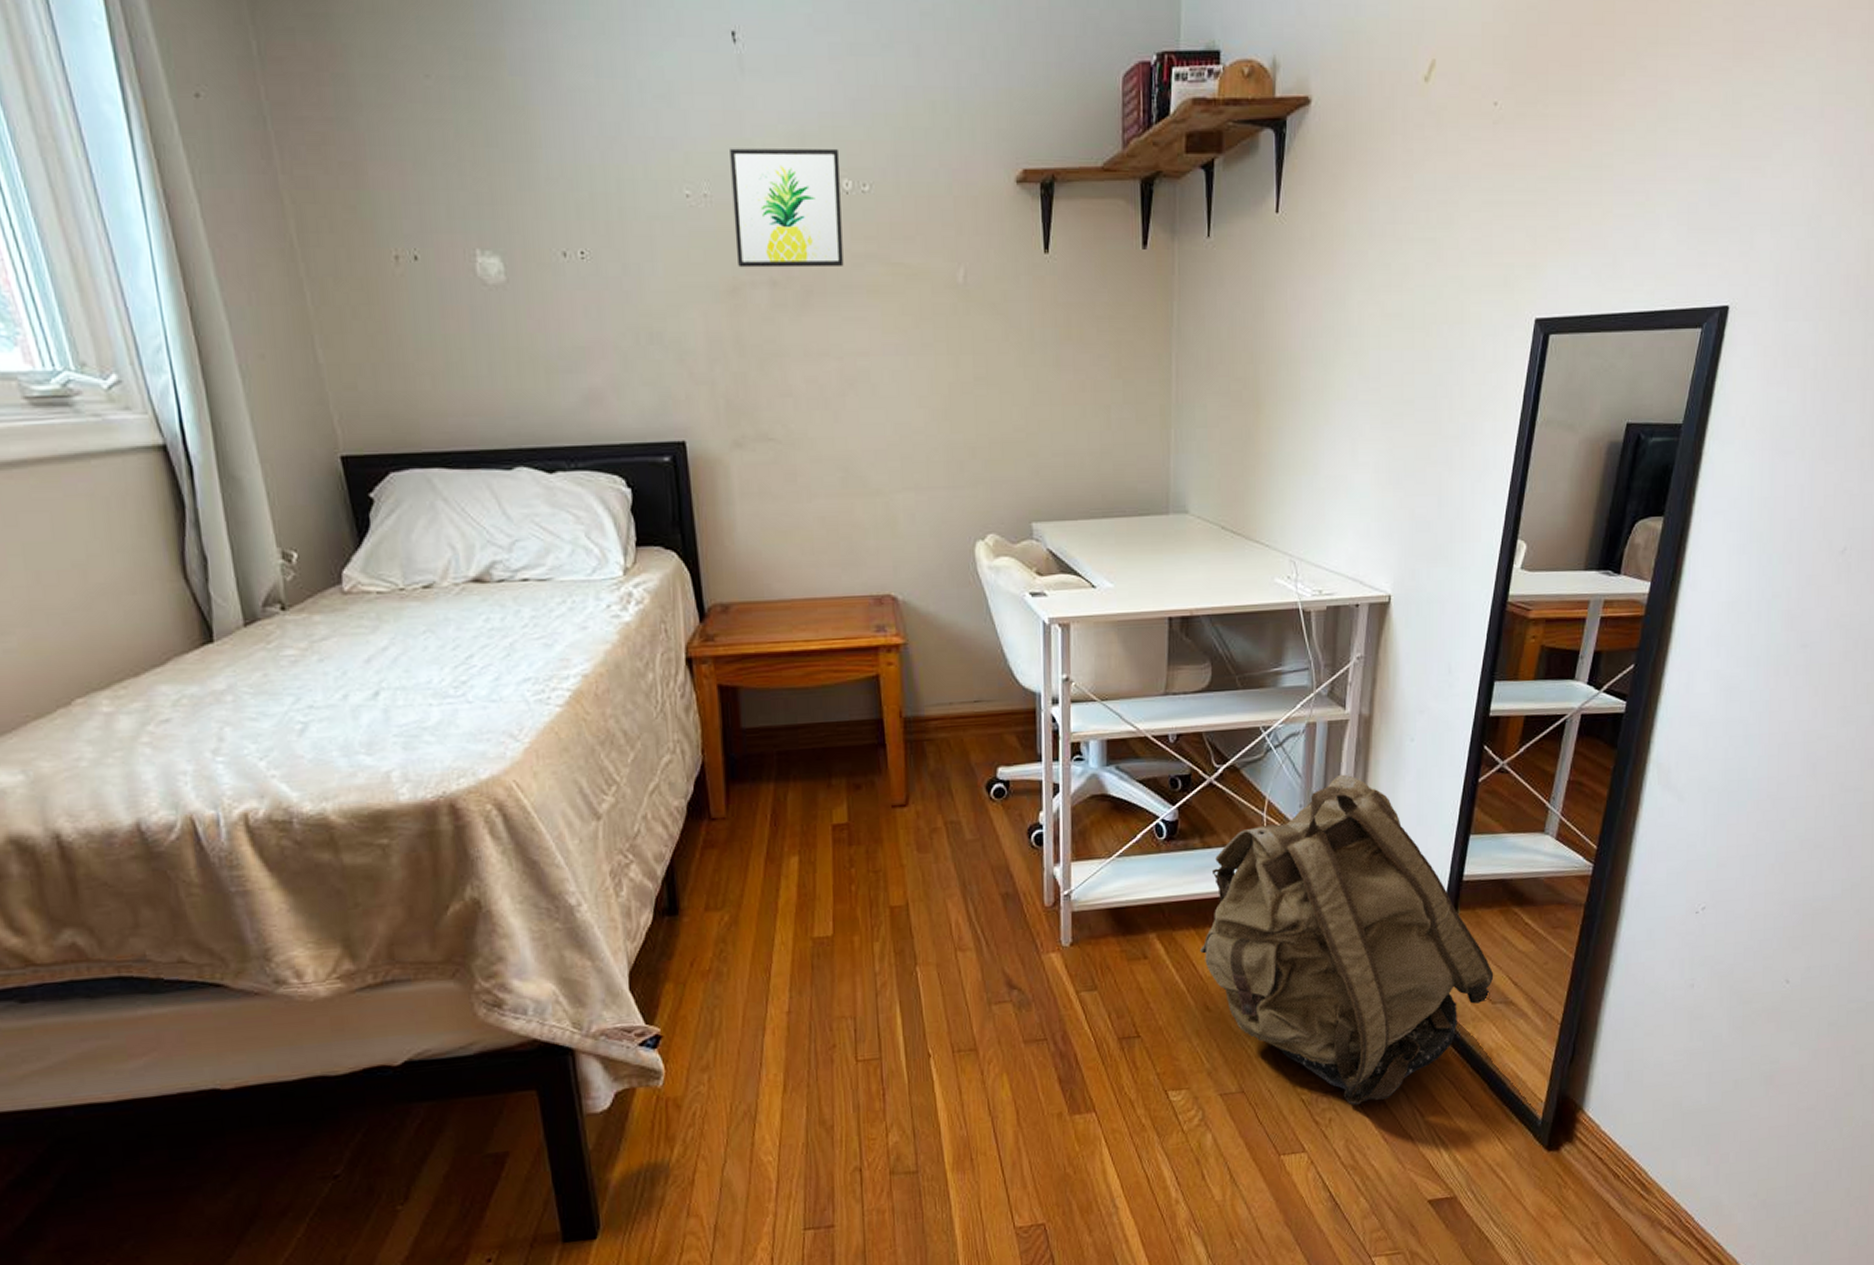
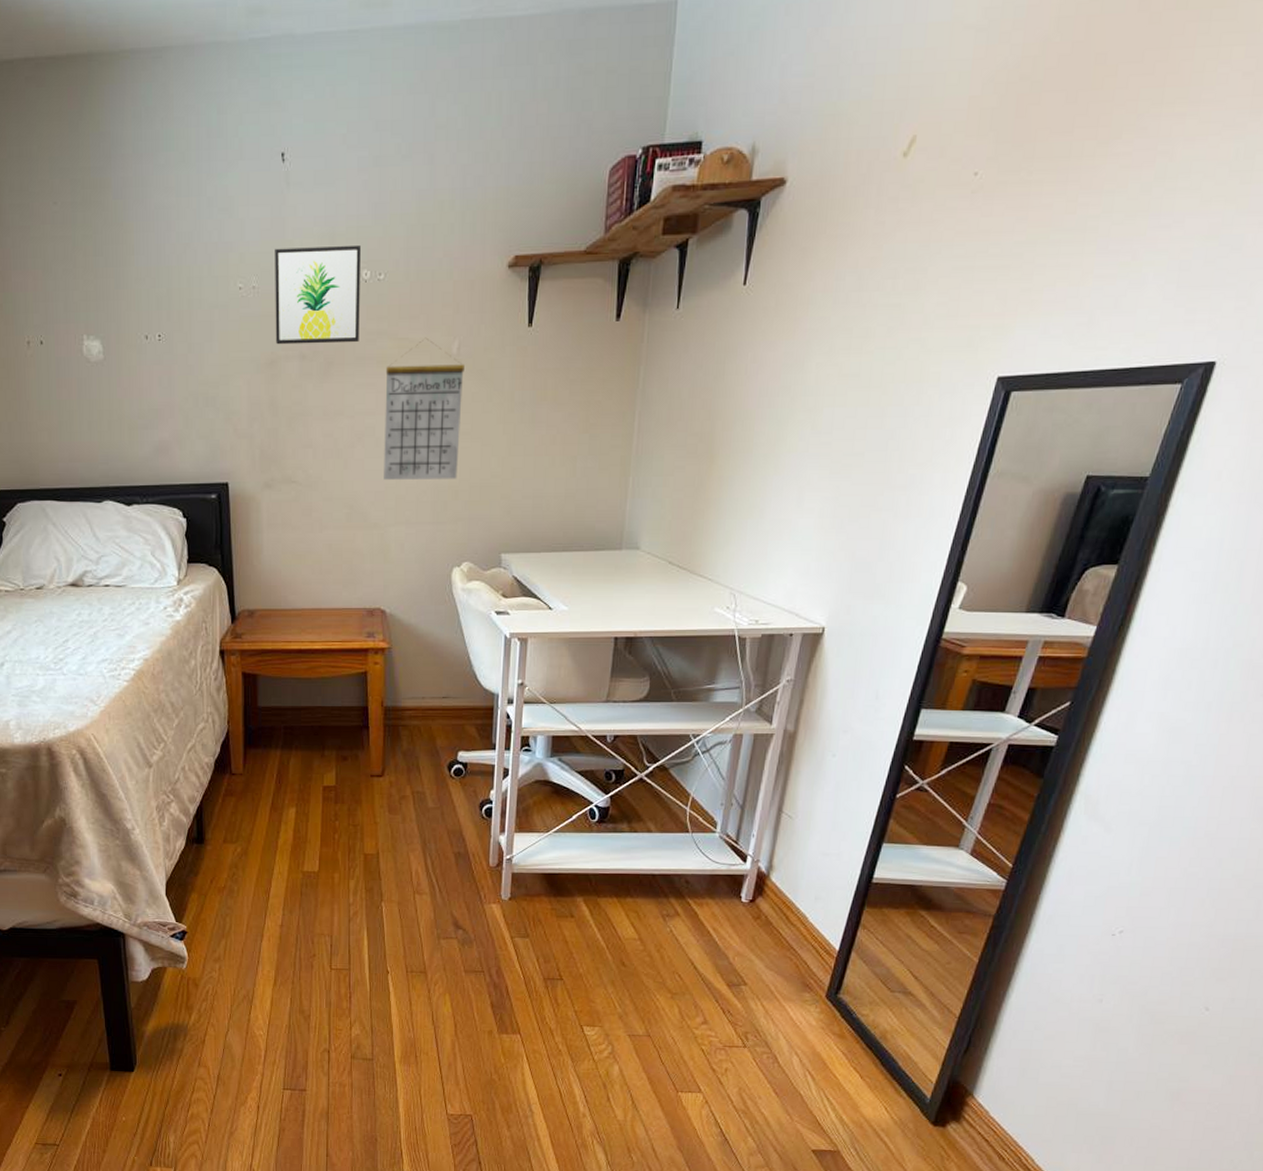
calendar: none [878,263,974,436] -> present [384,337,464,480]
backpack: present [1200,774,1494,1105] -> none [621,780,895,1061]

